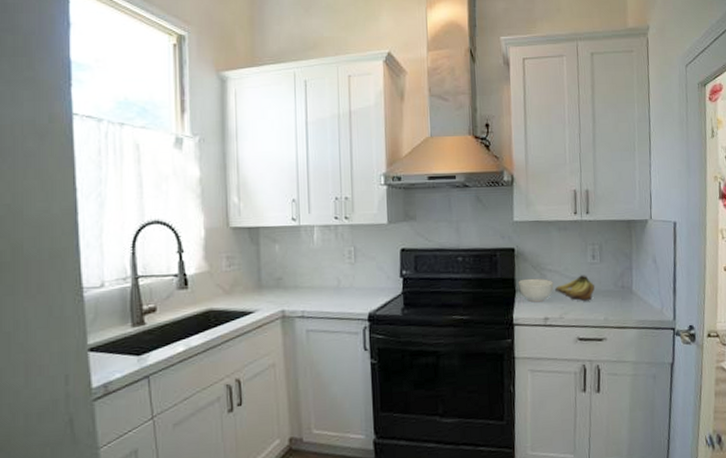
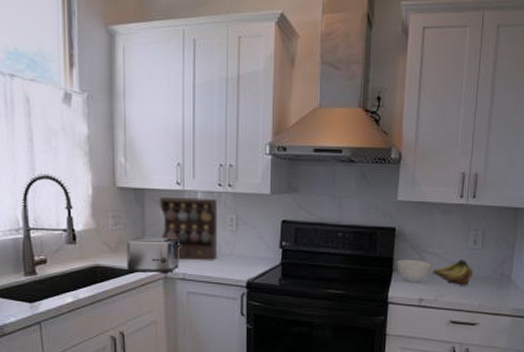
toaster: none [241,274,298,314] -> present [126,237,181,274]
spice rack: none [274,231,336,298] -> present [159,196,217,261]

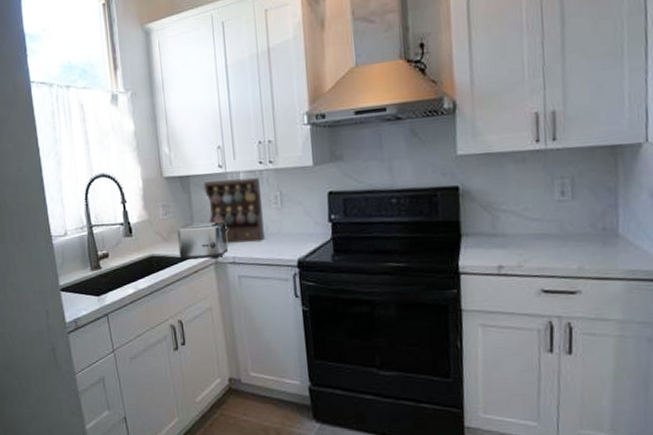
bowl: present [395,259,432,283] -> none [463,220,510,248]
fruit: present [432,260,474,286] -> none [510,215,566,247]

